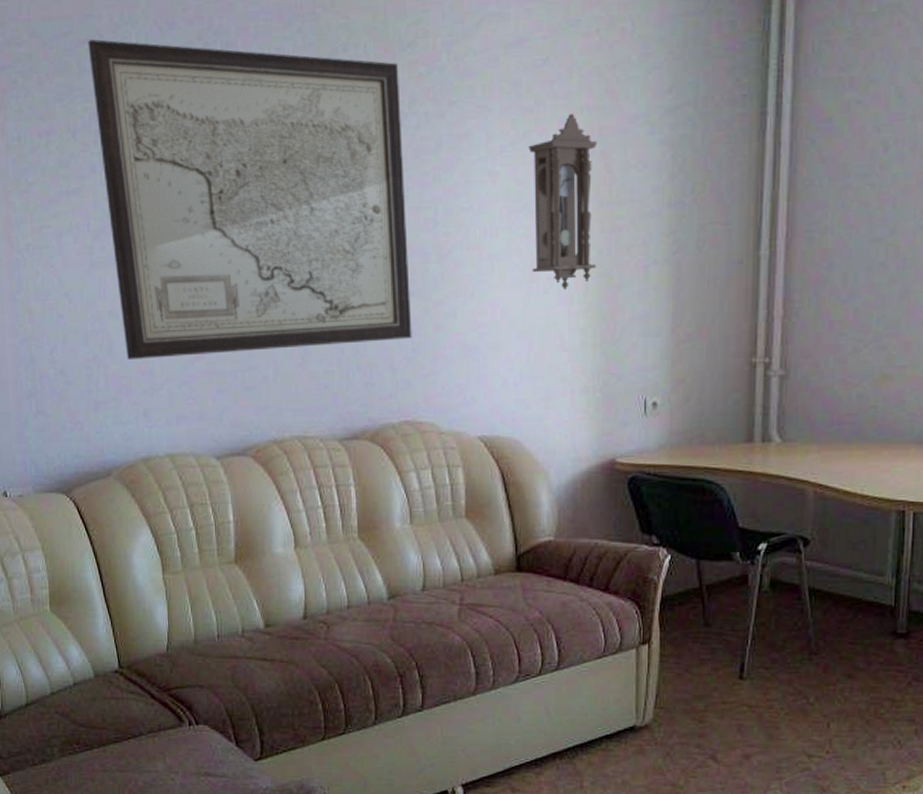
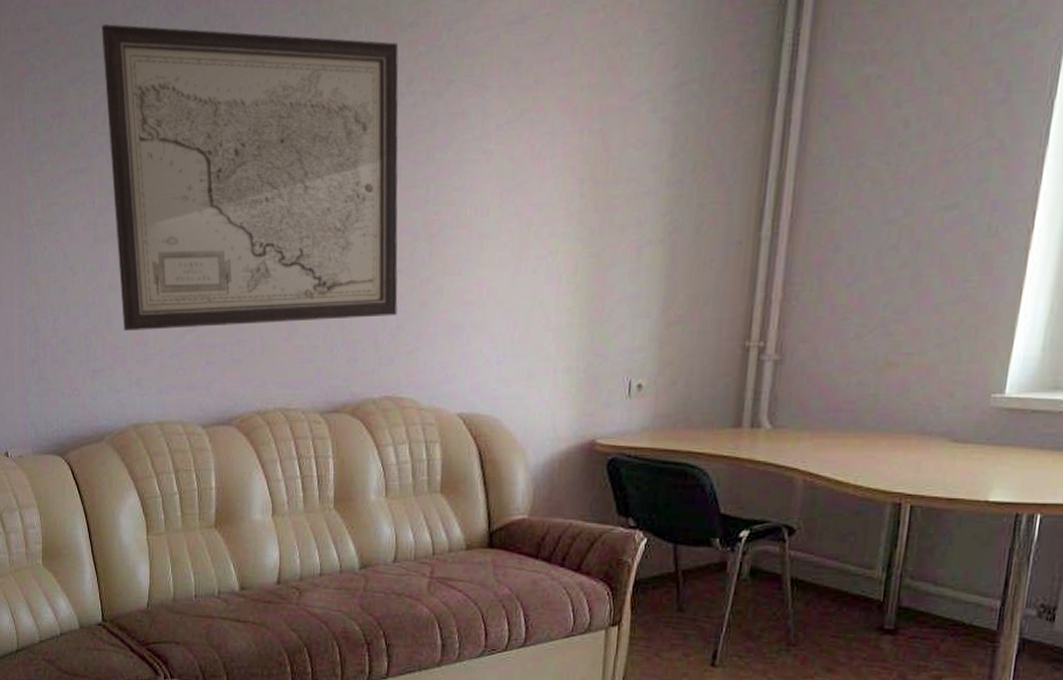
pendulum clock: present [528,114,598,289] -> none [522,92,597,269]

